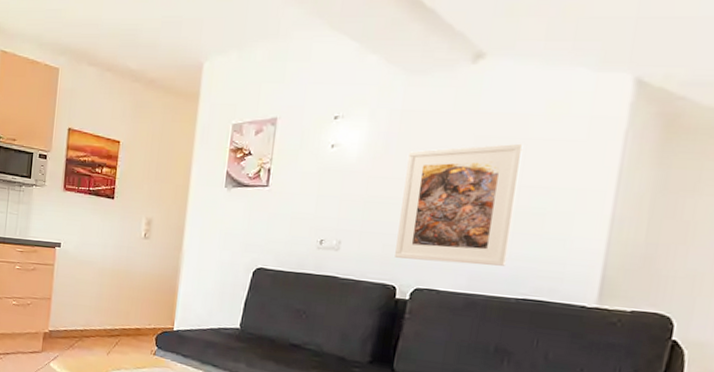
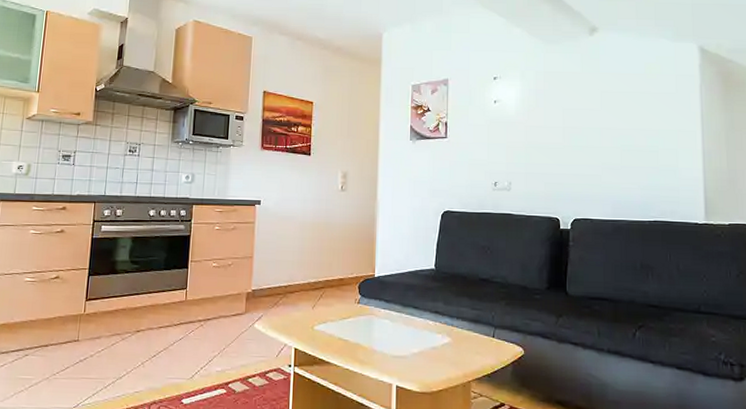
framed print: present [395,143,524,266] -> none [553,96,638,196]

